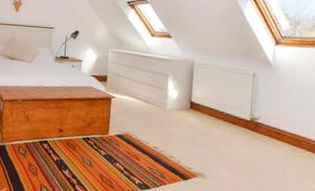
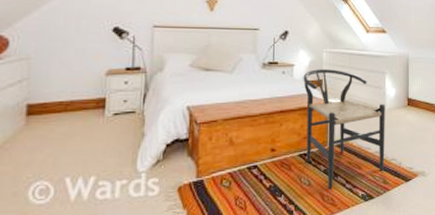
chair: none [89,66,167,172] -> present [303,69,385,189]

